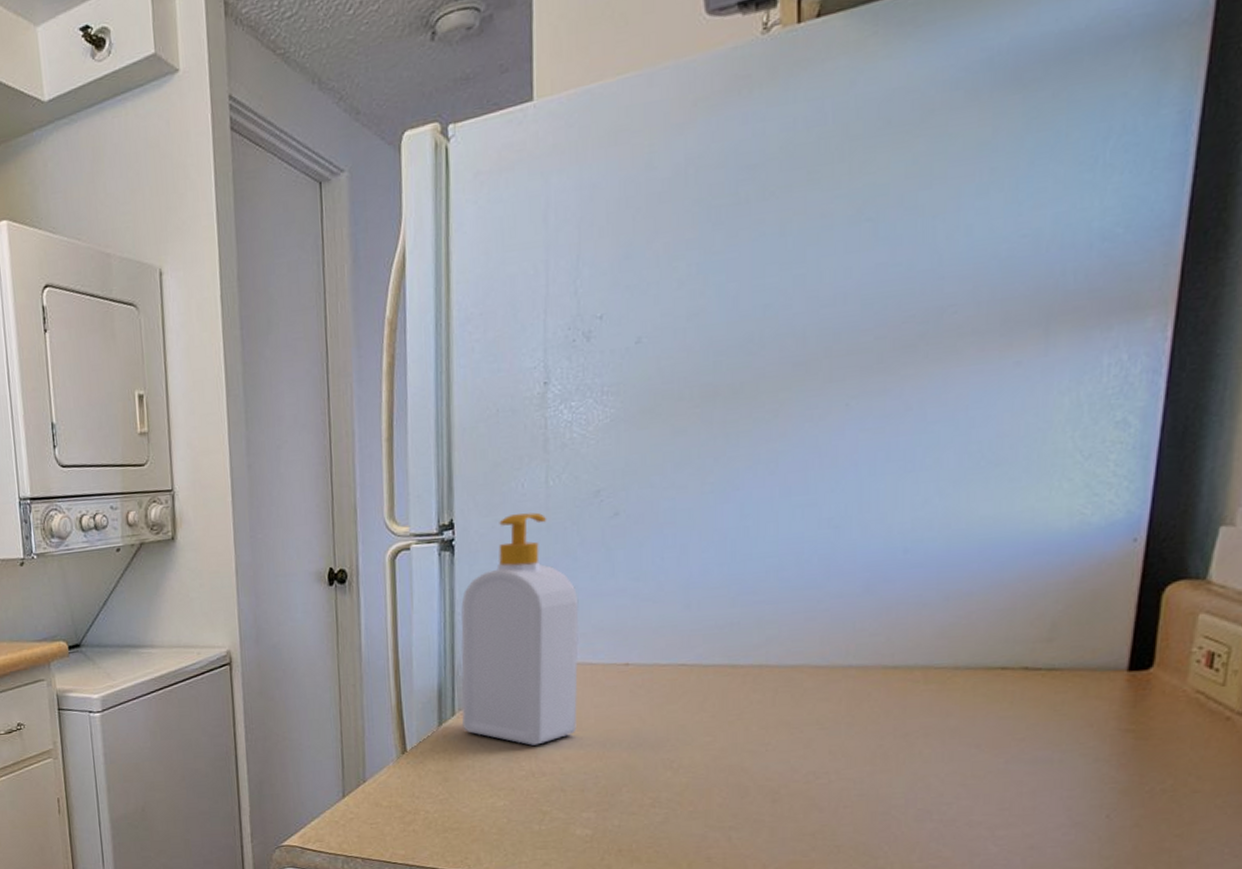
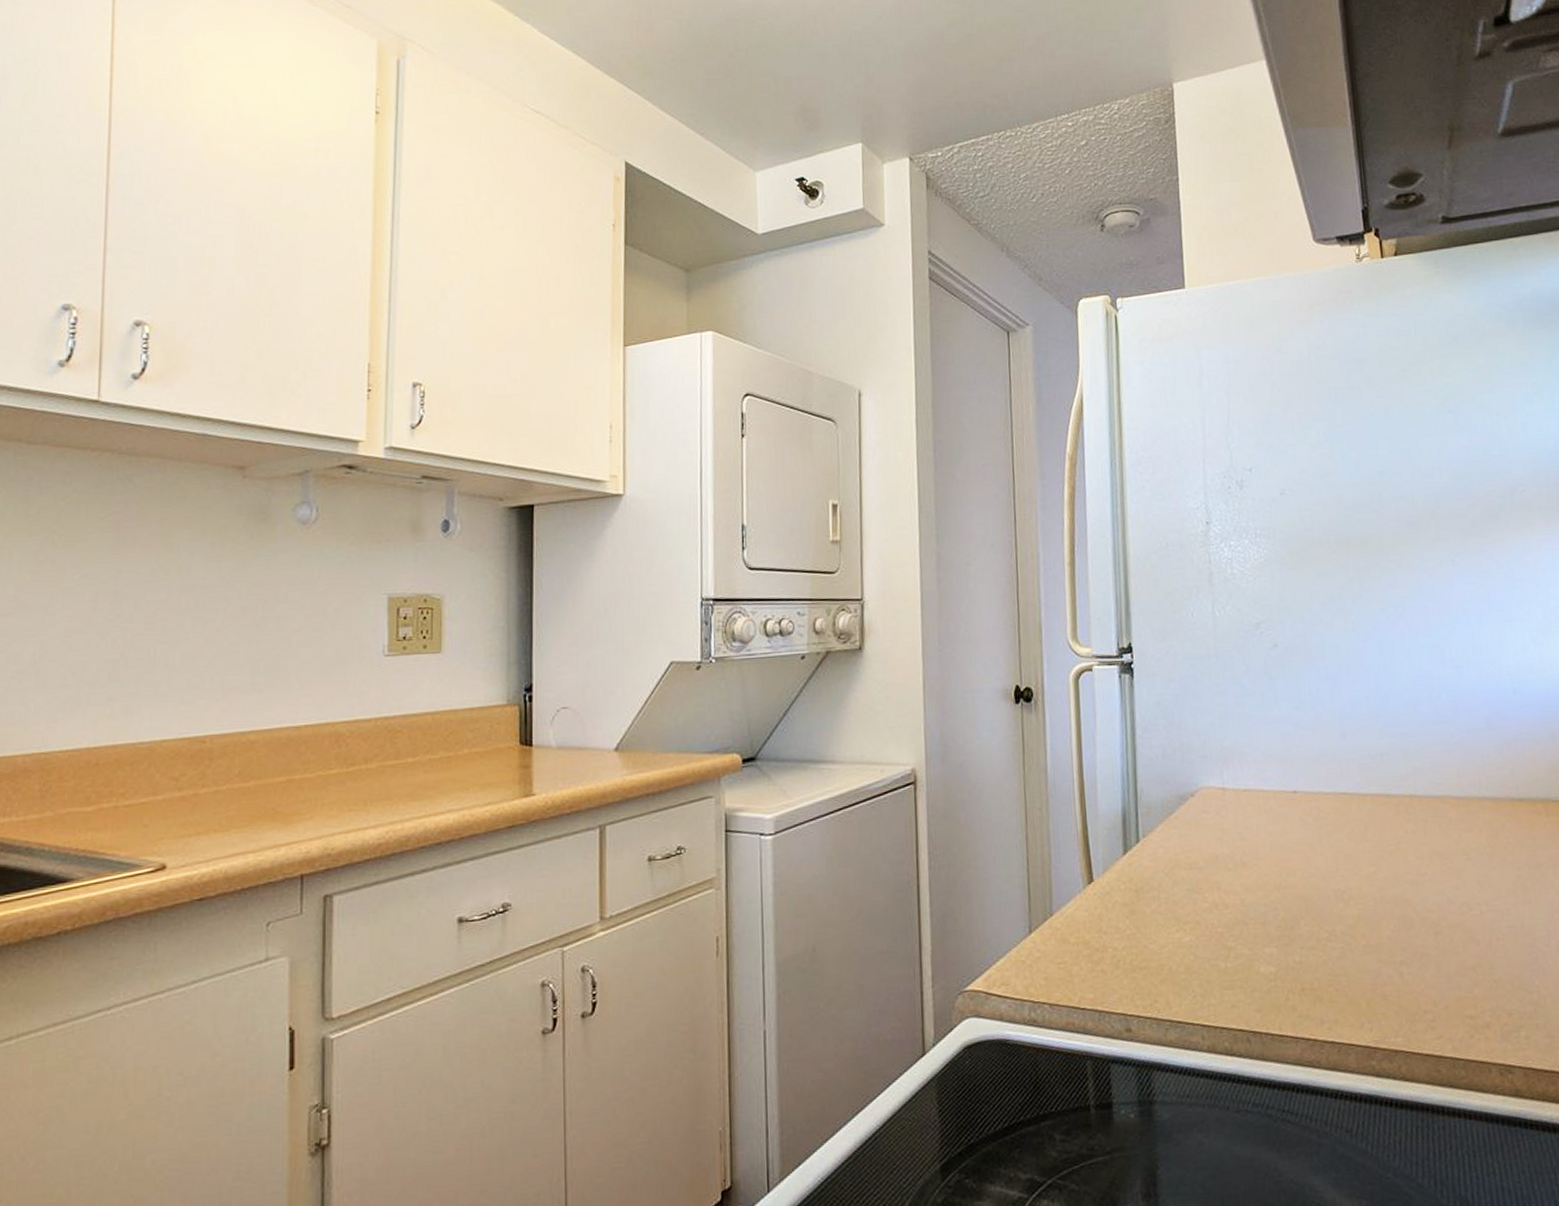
soap bottle: present [460,512,579,746] -> none [1141,640,1254,875]

